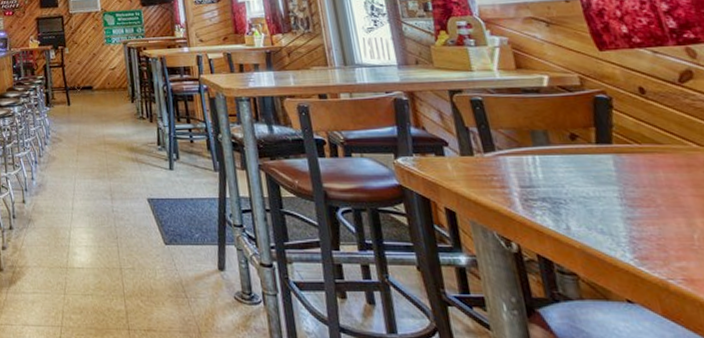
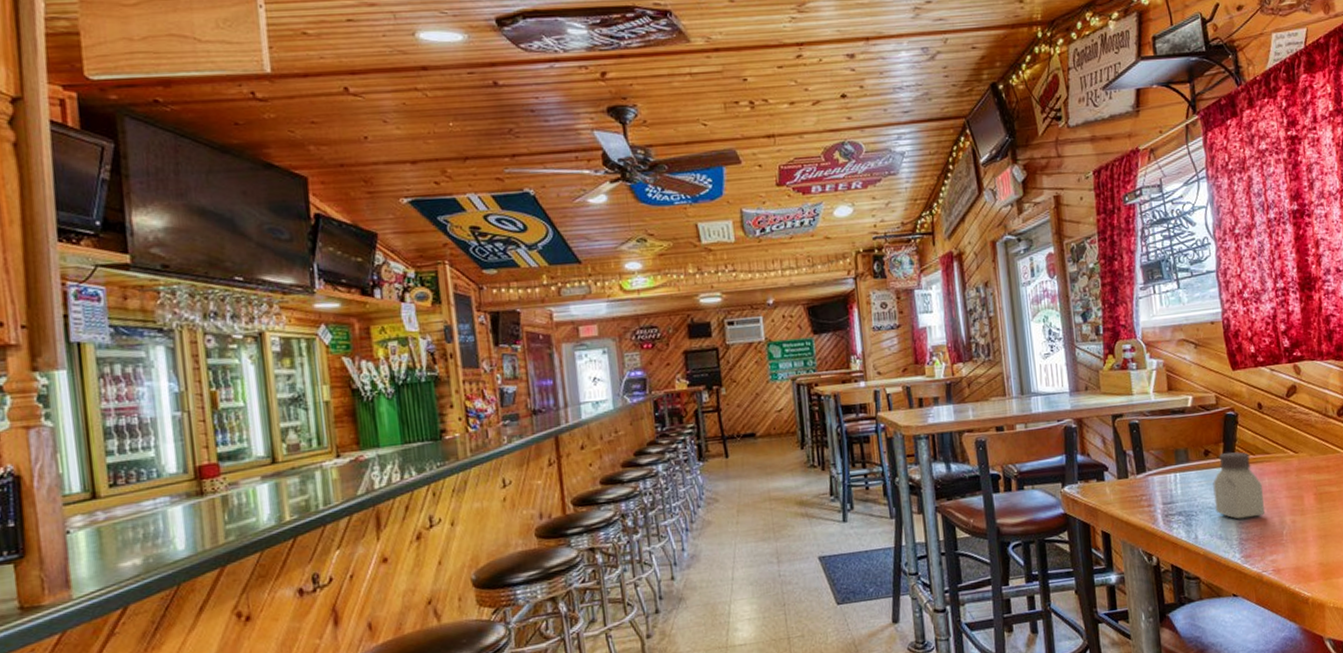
saltshaker: none [585,138,665,214] -> present [1213,452,1266,520]

